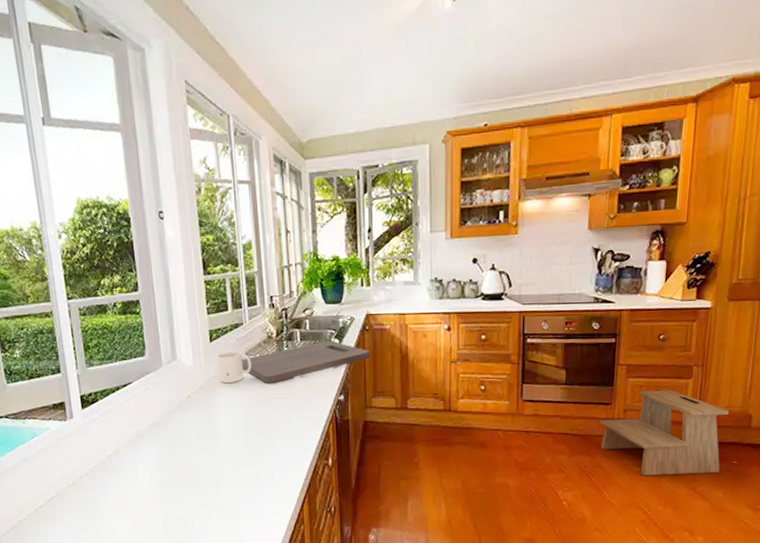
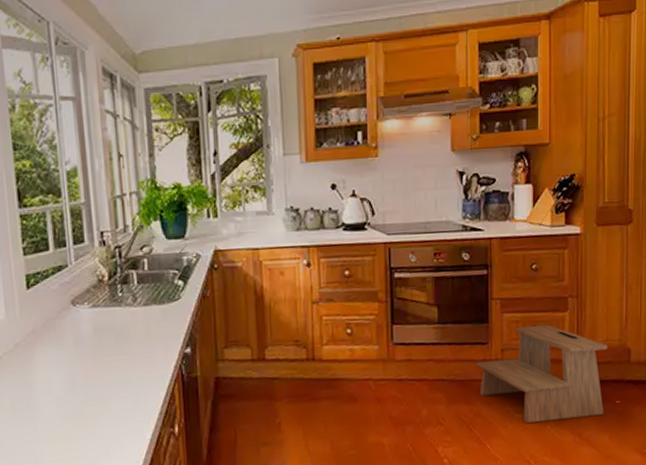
mug: present [215,351,252,384] -> none [33,298,79,340]
cutting board: present [242,341,369,383] -> none [67,282,219,337]

